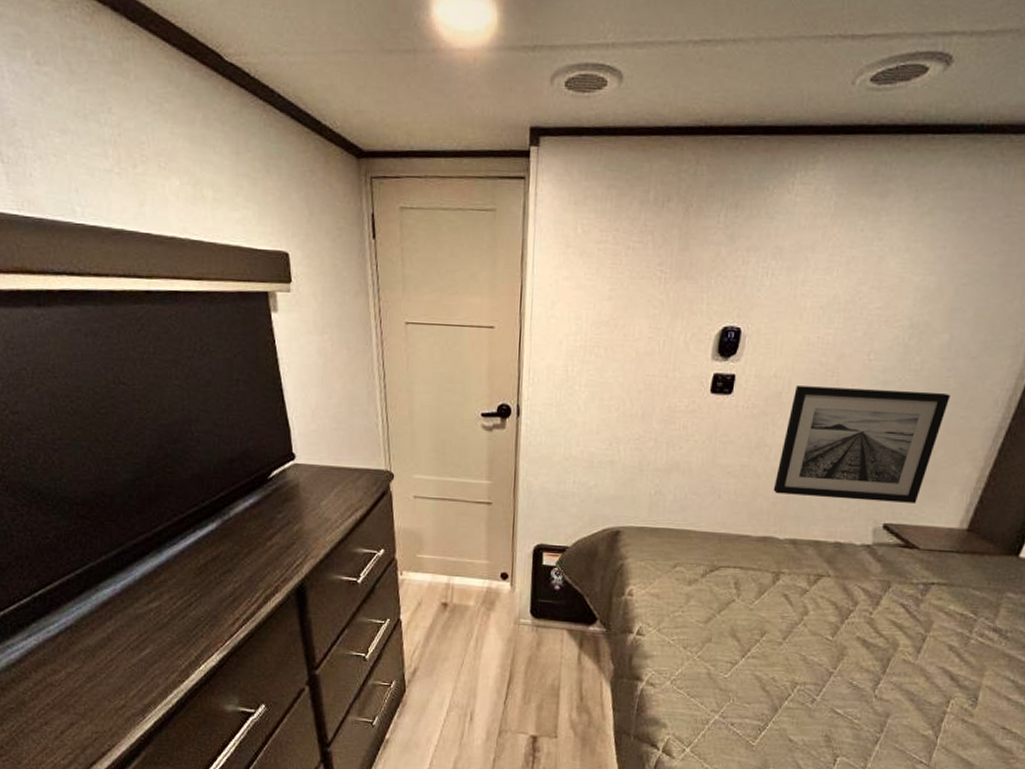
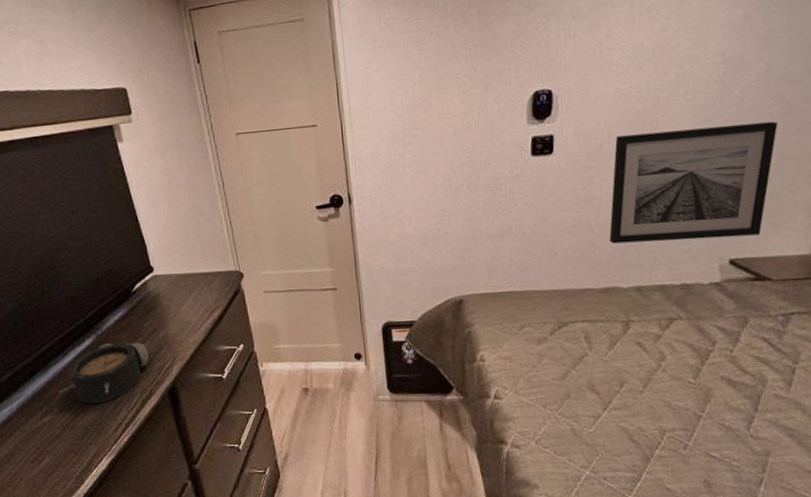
alarm clock: none [172,530,278,594] -> present [59,343,149,404]

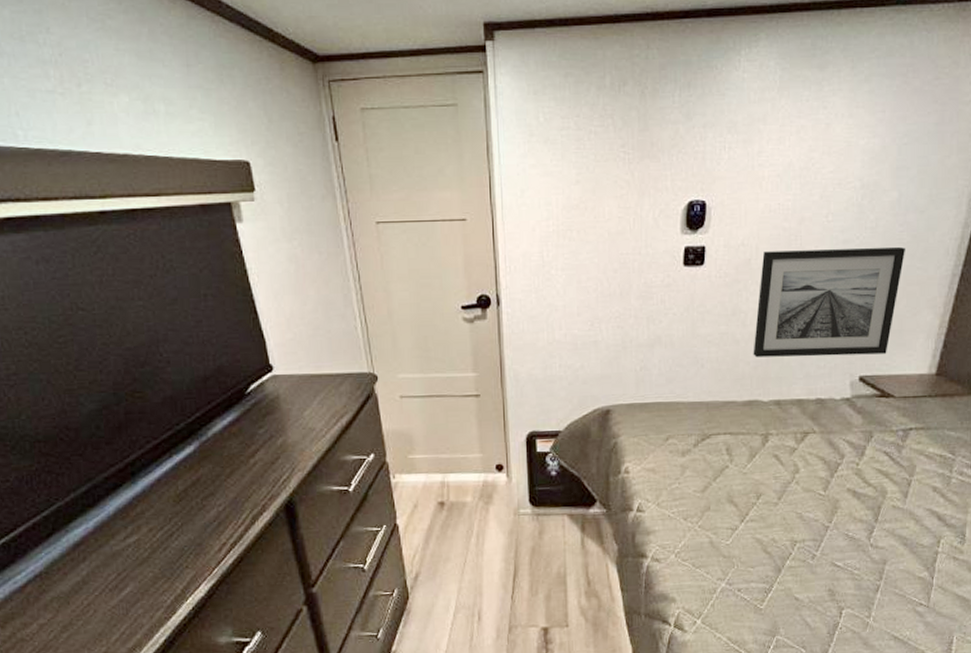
alarm clock: present [59,343,149,404] -> none [149,451,263,521]

